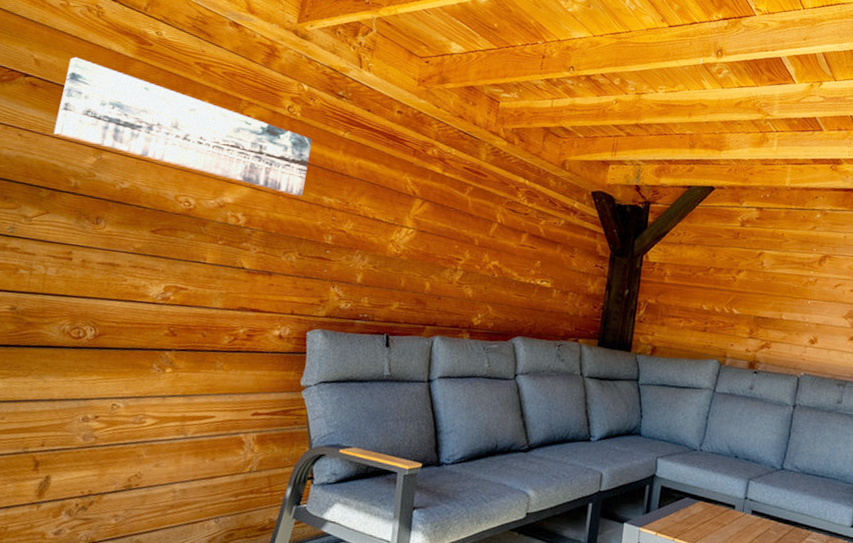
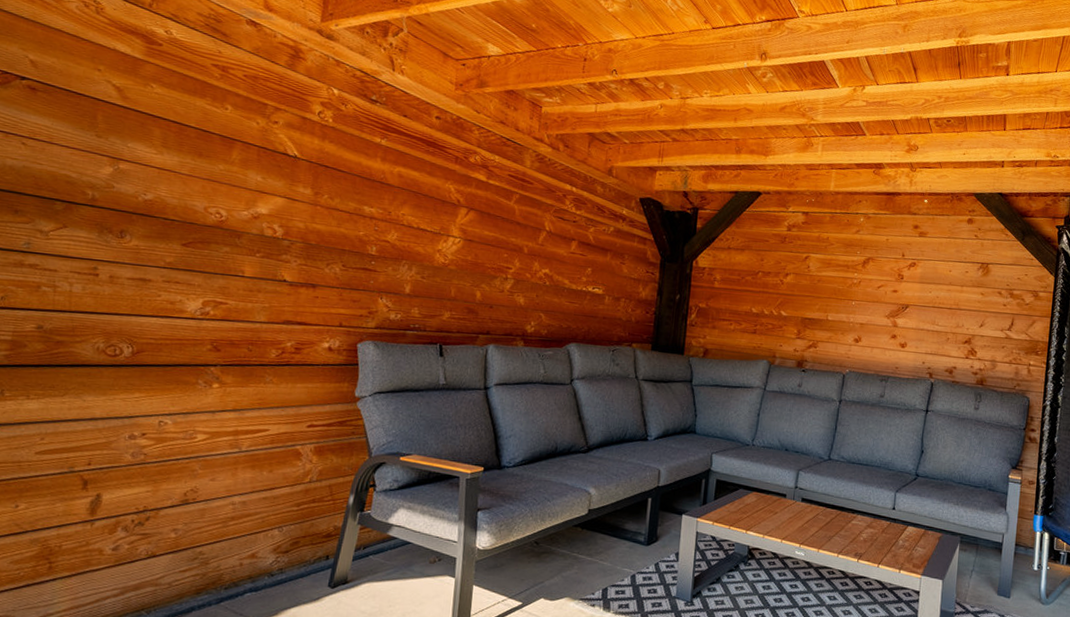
wall art: present [53,56,313,196] -> none [61,57,348,206]

